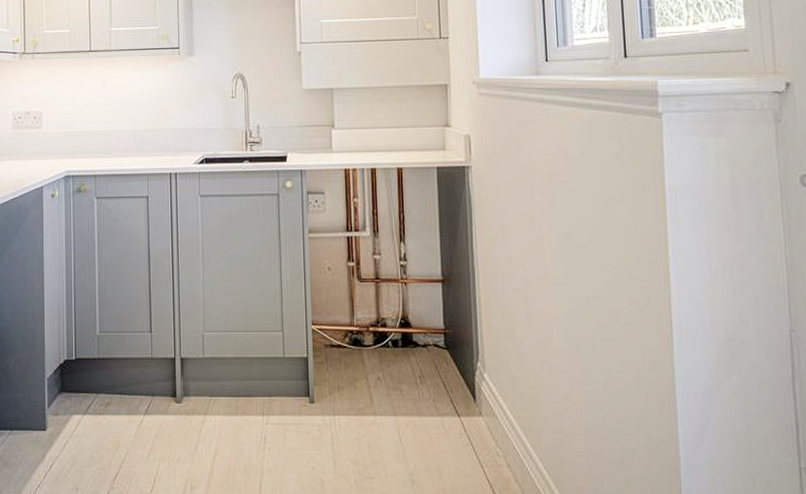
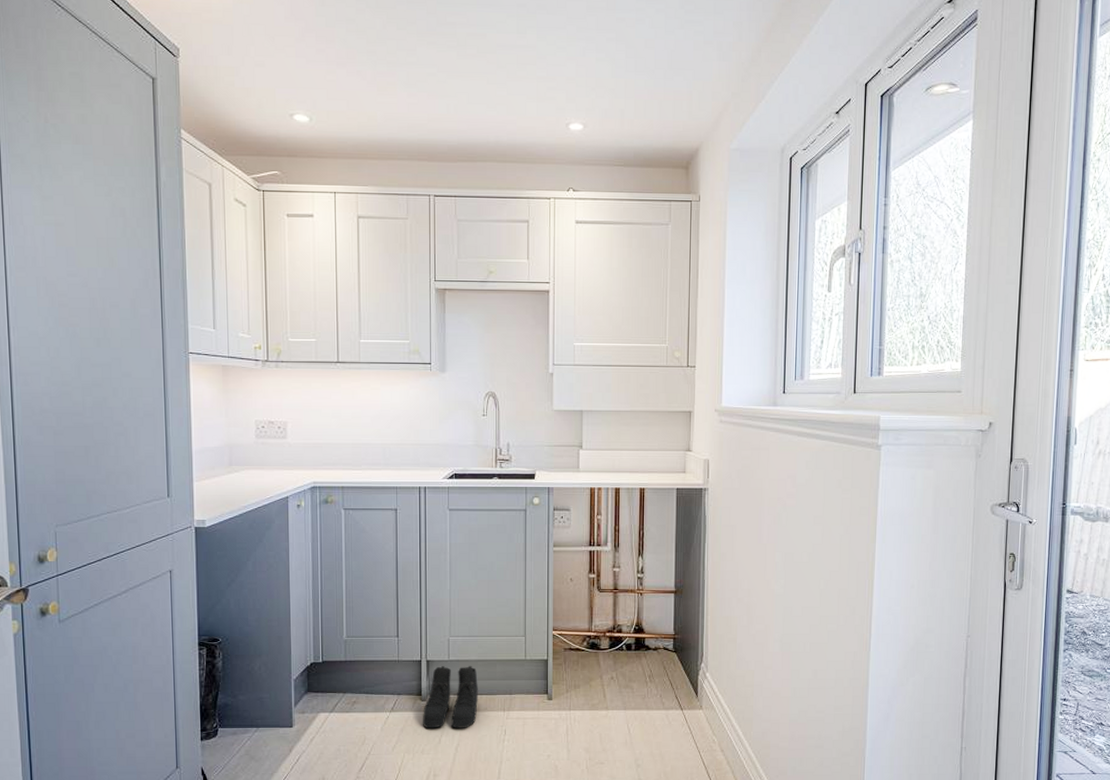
boots: none [177,364,235,434] -> present [422,666,478,728]

